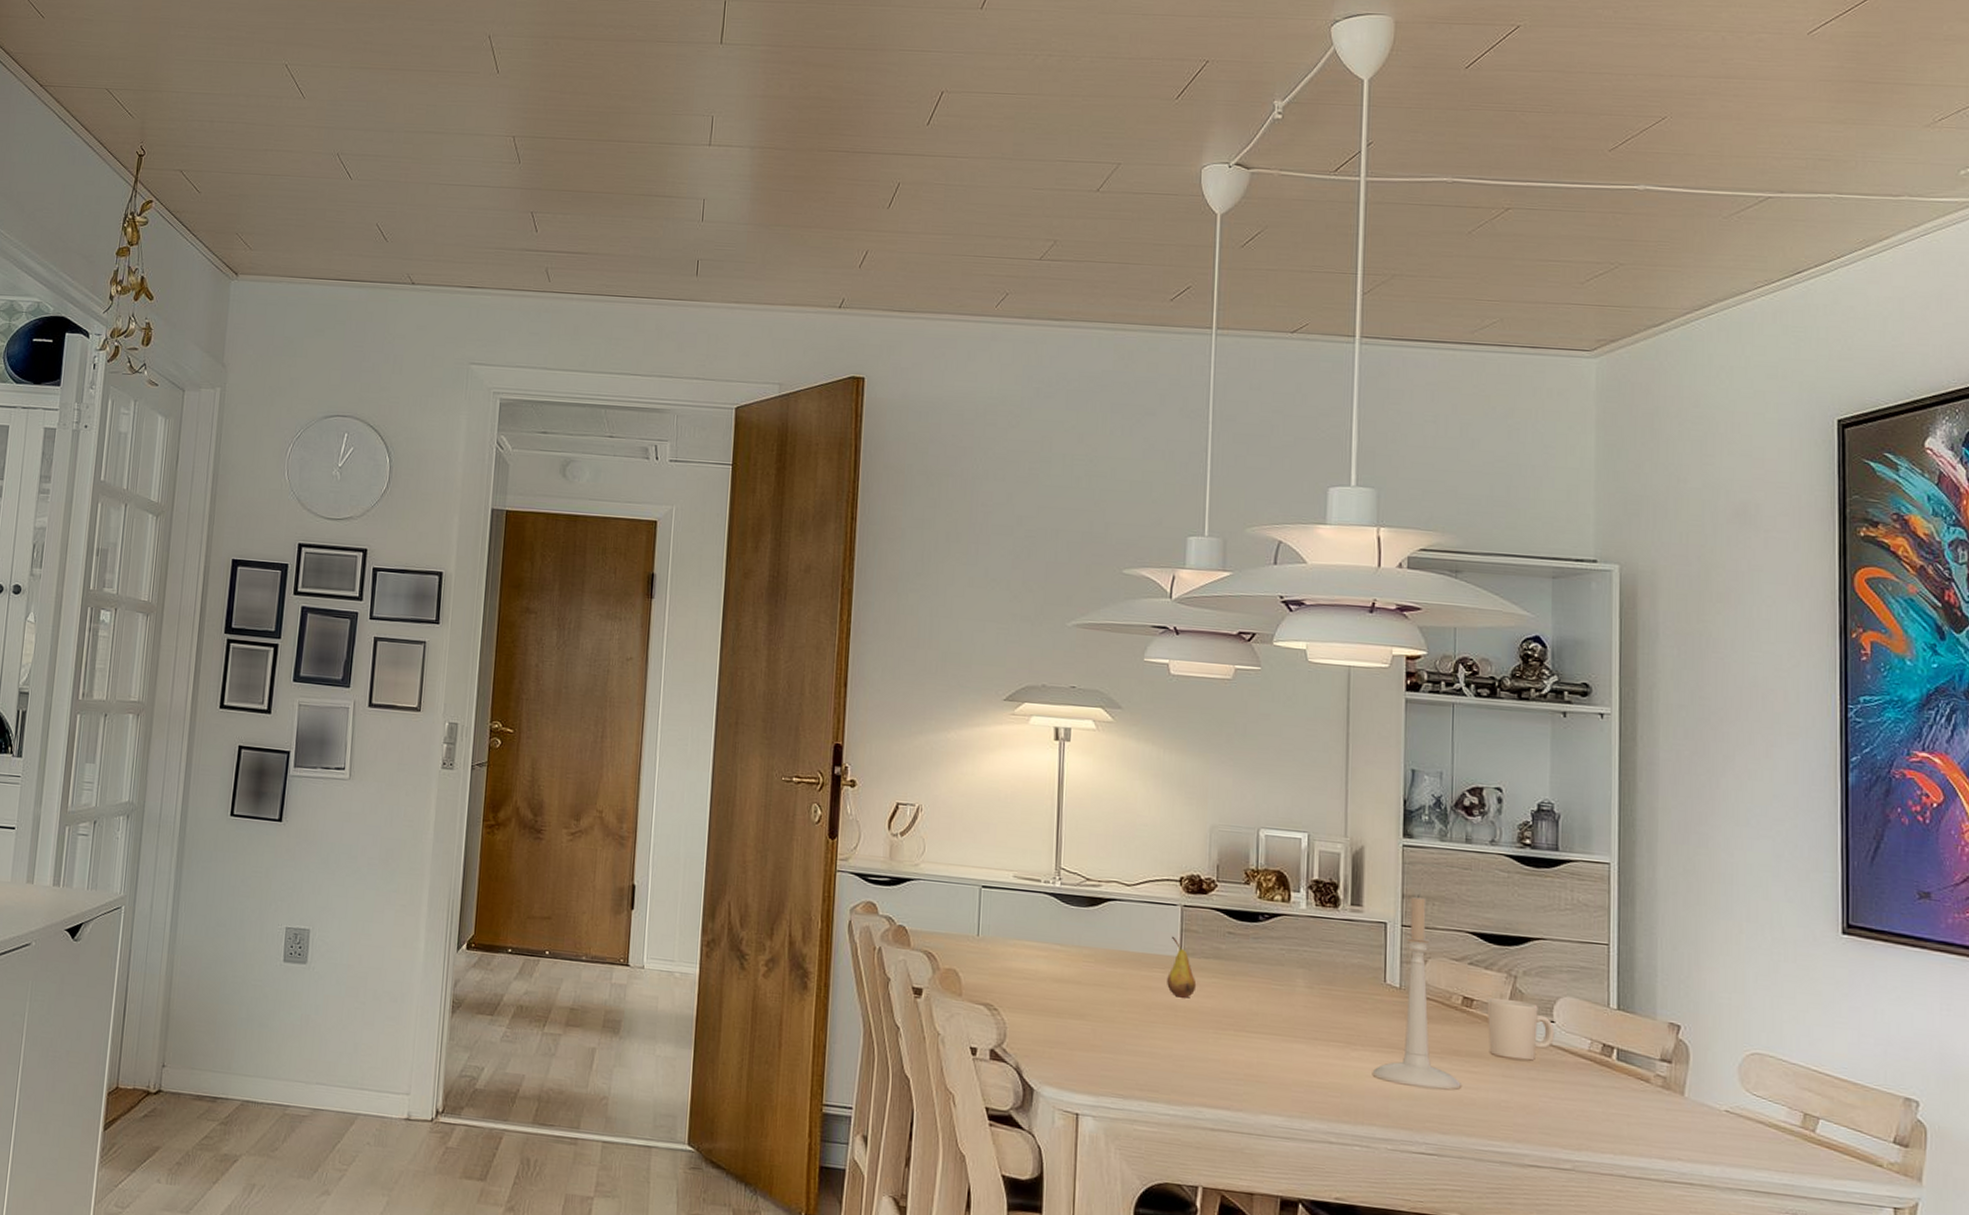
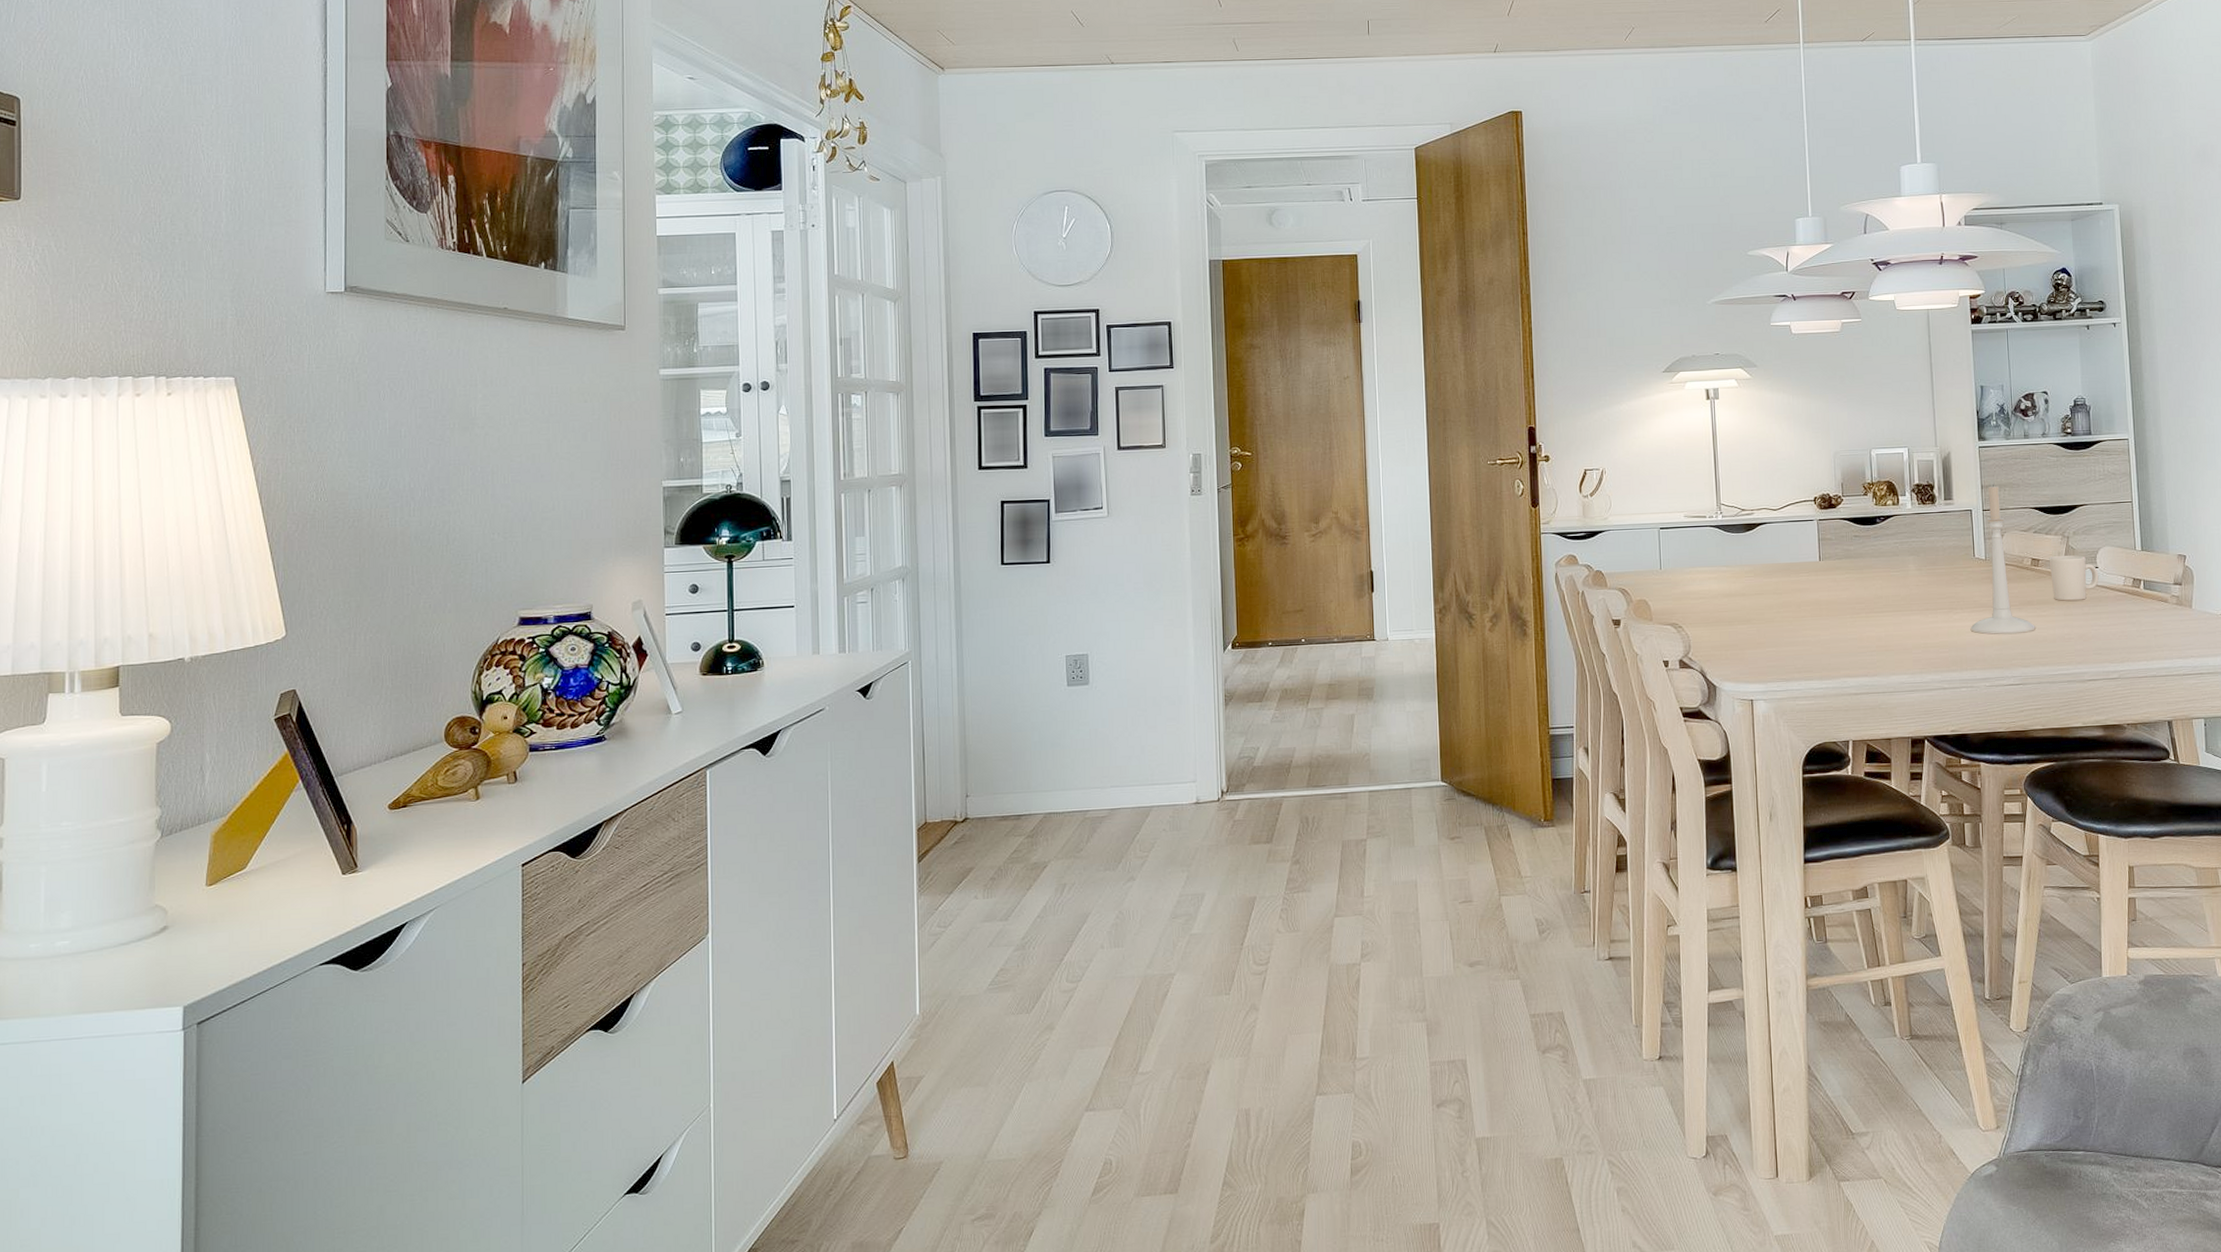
fruit: present [1167,936,1197,998] -> none [1811,545,1834,594]

